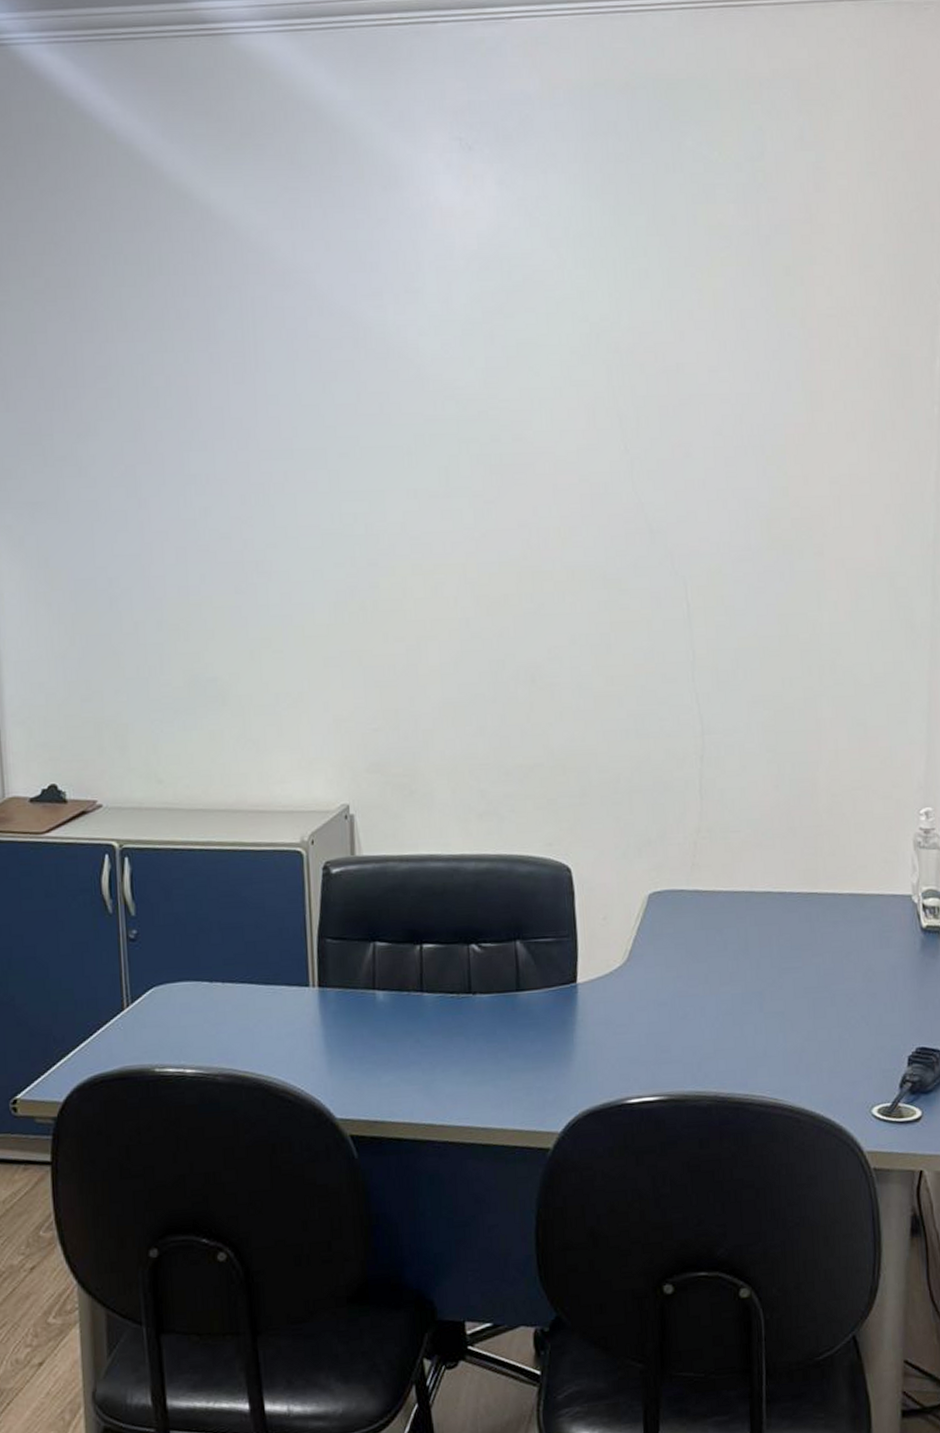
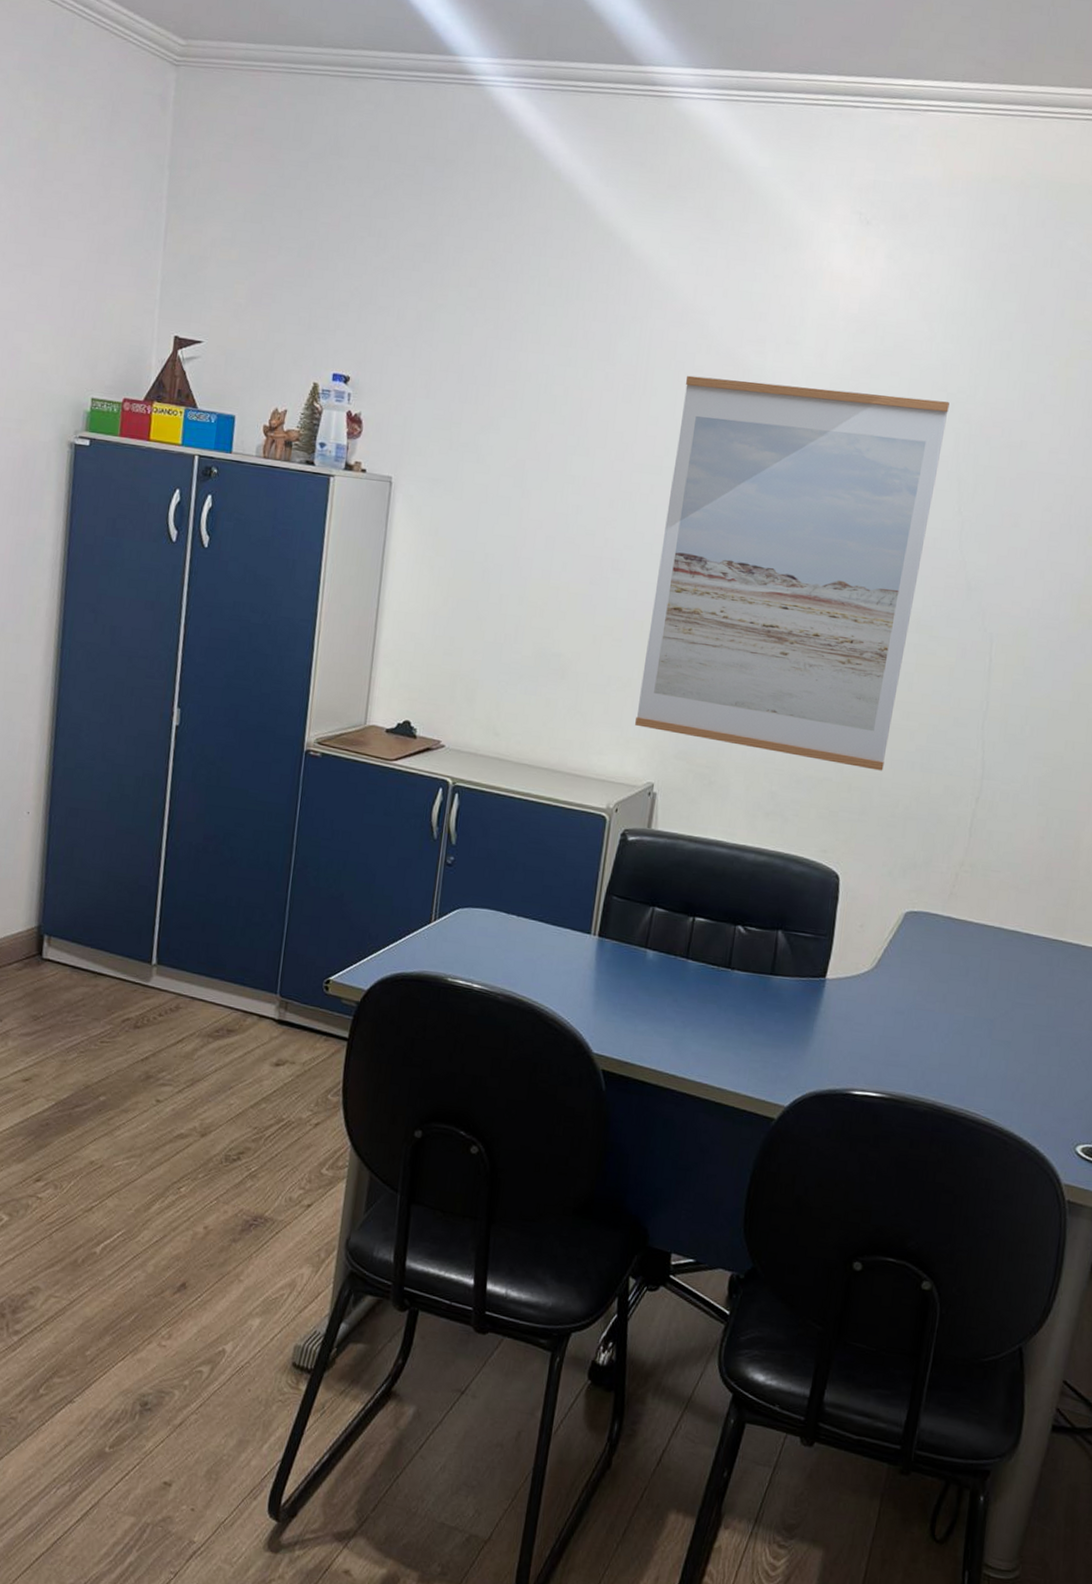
wall art: none [302,333,597,746] -> present [635,375,950,771]

